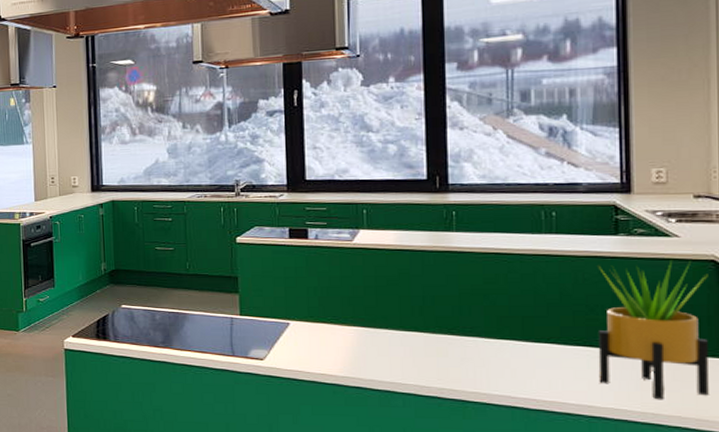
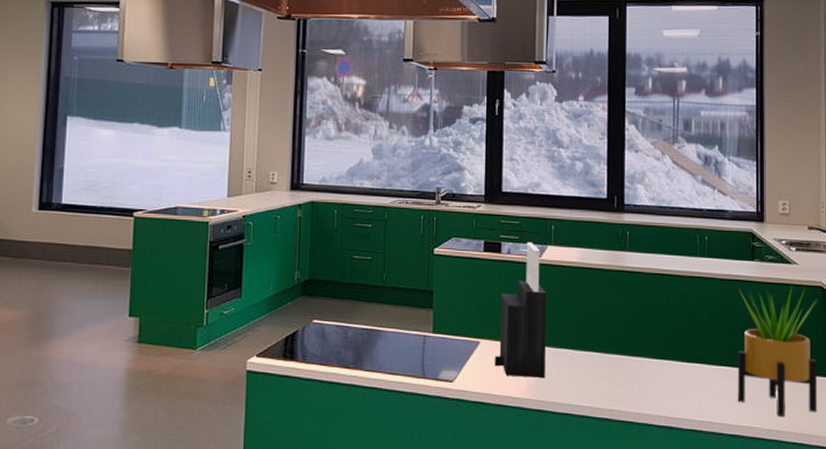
knife block: none [306,226,364,358] -> present [494,241,547,379]

